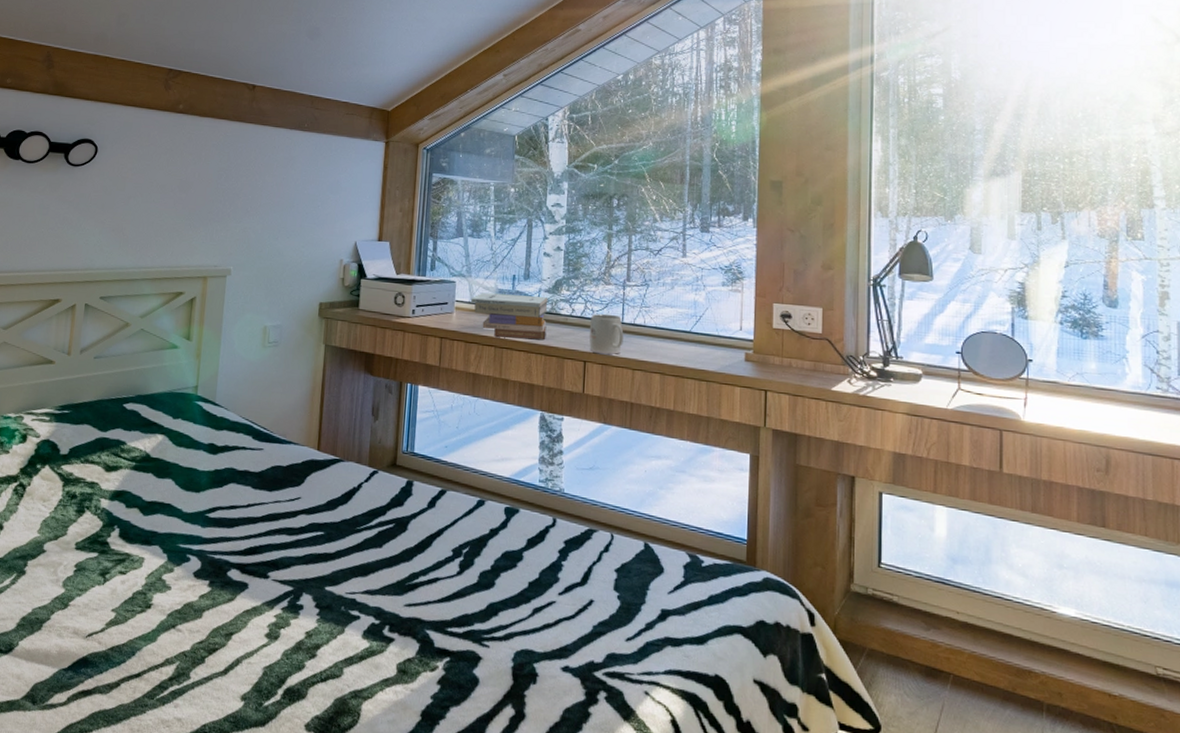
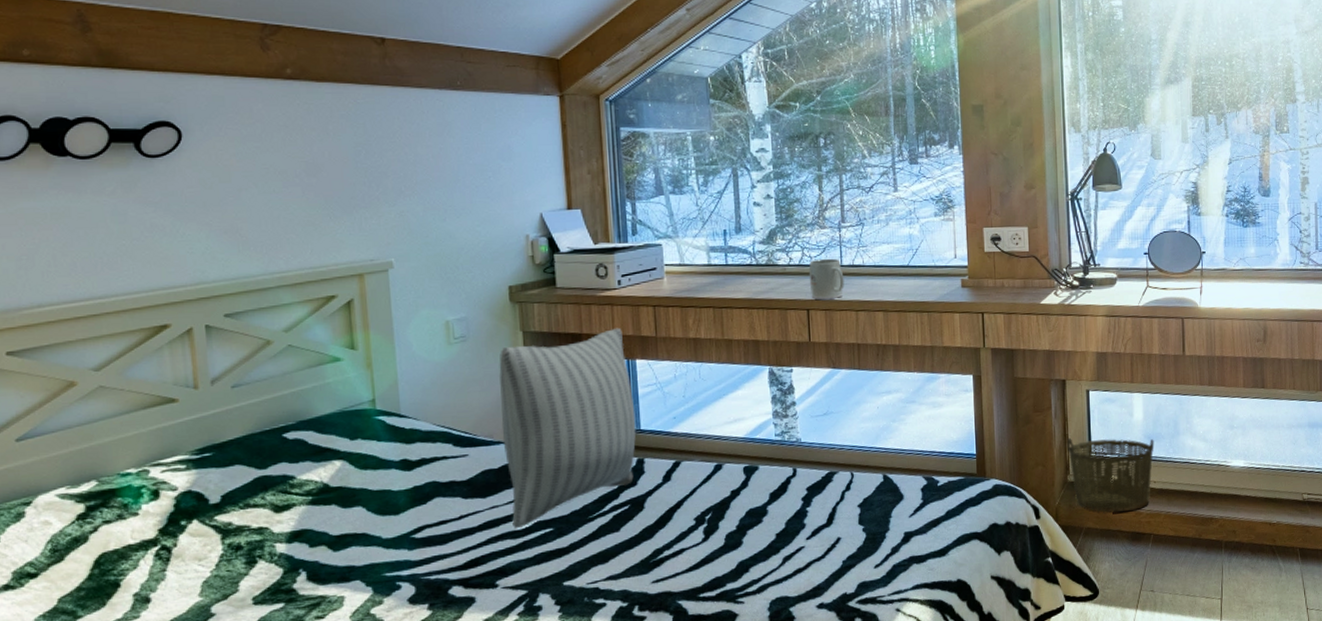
pillow: none [290,353,412,527] -> present [499,327,636,529]
books: present [471,292,548,340] -> none [682,249,766,297]
basket: none [853,541,959,642] -> present [1067,437,1154,513]

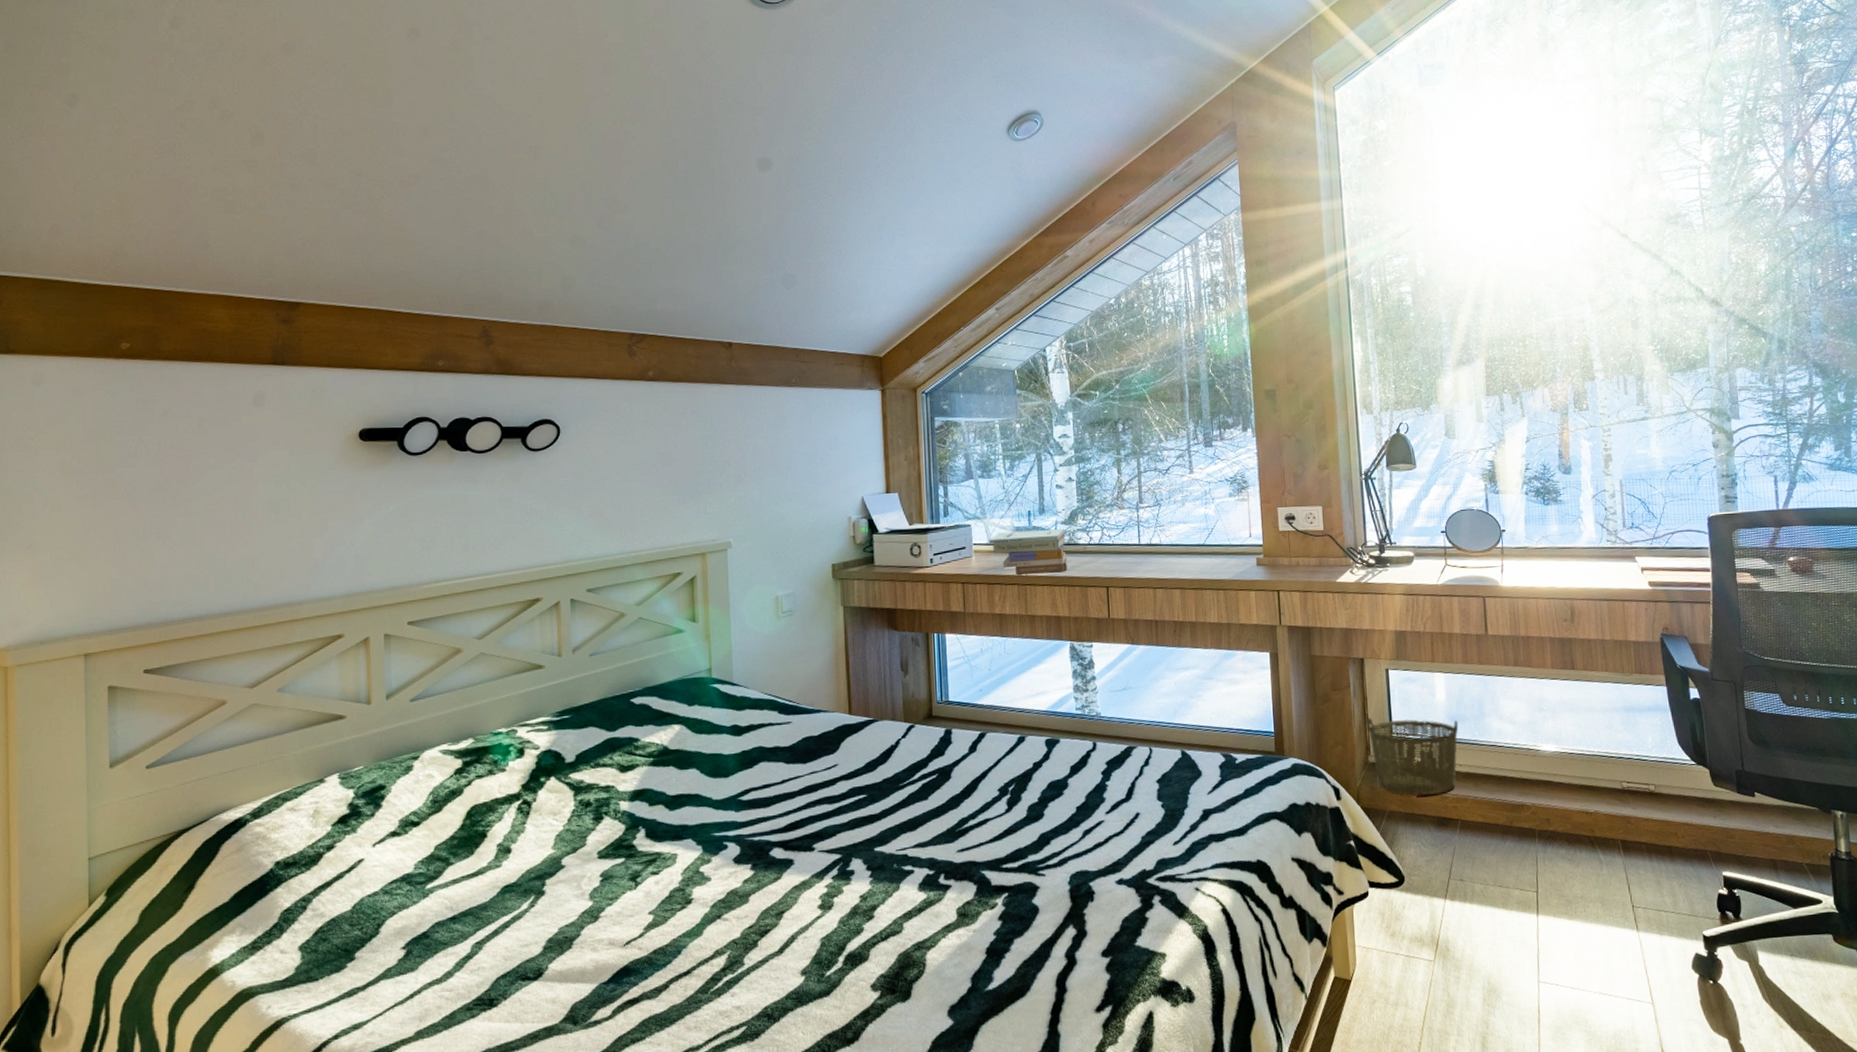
pillow: present [499,327,636,529] -> none [821,603,945,795]
books: none [682,249,766,297] -> present [989,529,1067,575]
mug: present [808,258,844,300] -> none [1108,537,1142,578]

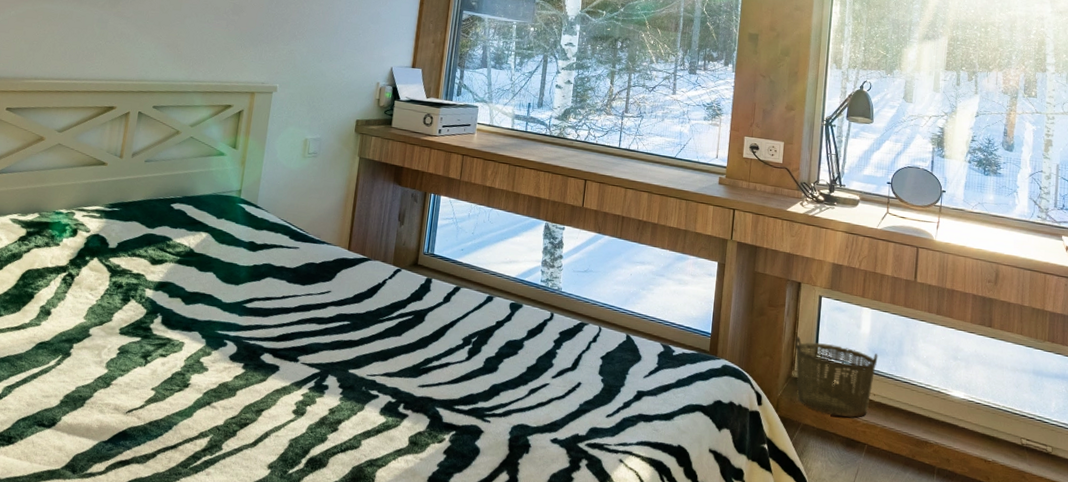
books: present [989,529,1067,575] -> none [491,117,558,160]

